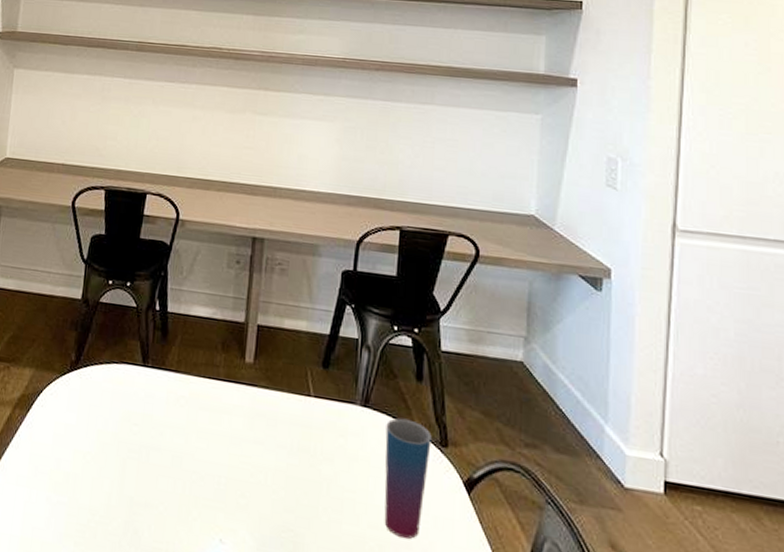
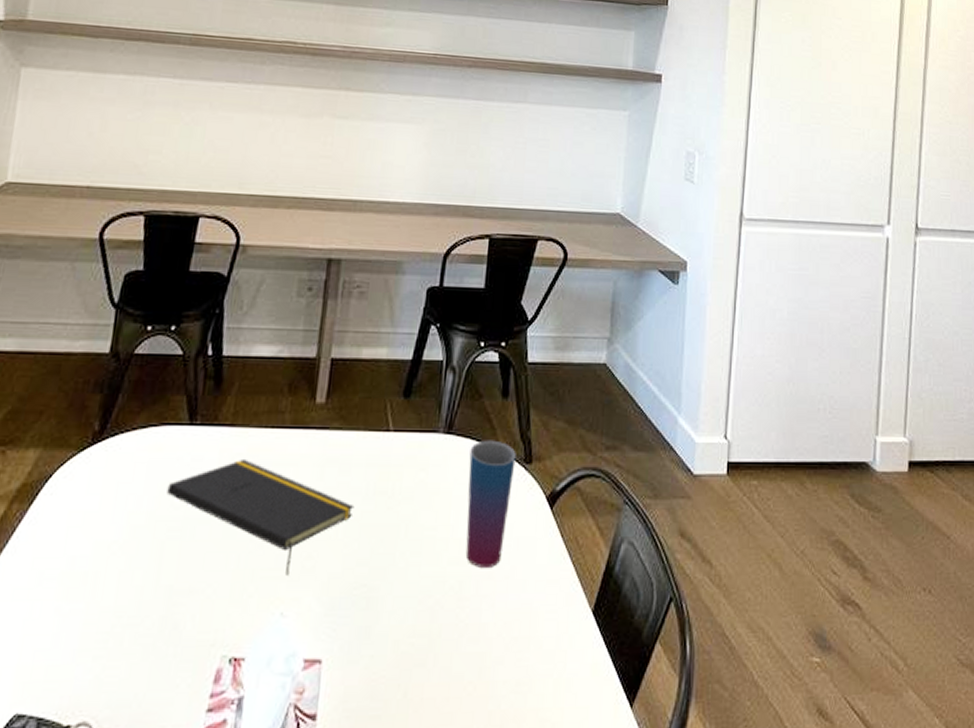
notepad: none [126,401,281,508] -> present [166,460,355,575]

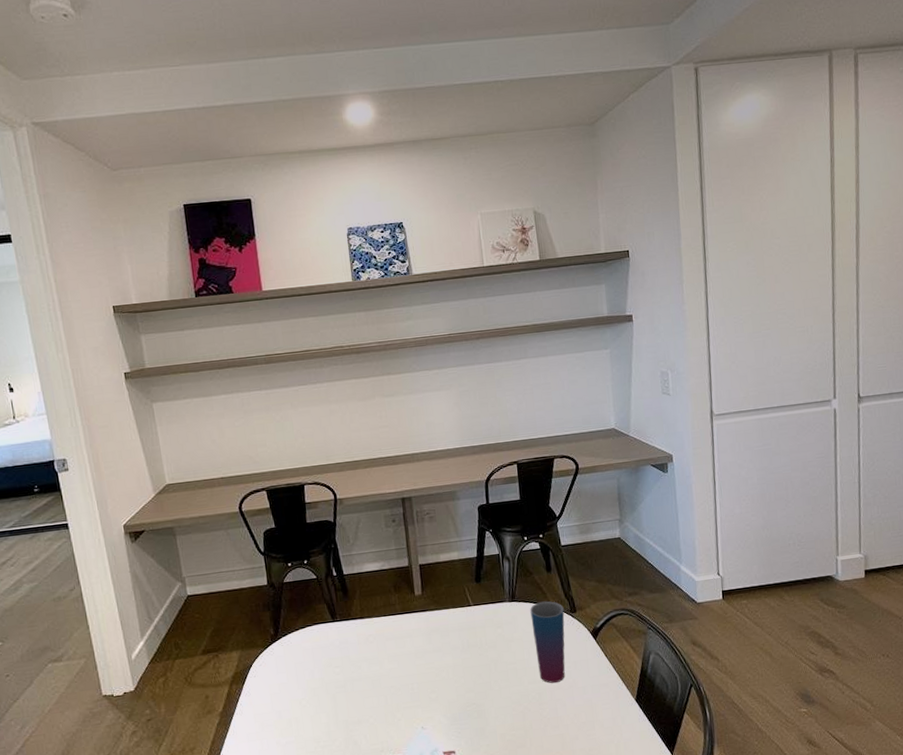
notepad: present [166,460,355,575] -> none [328,638,457,705]

